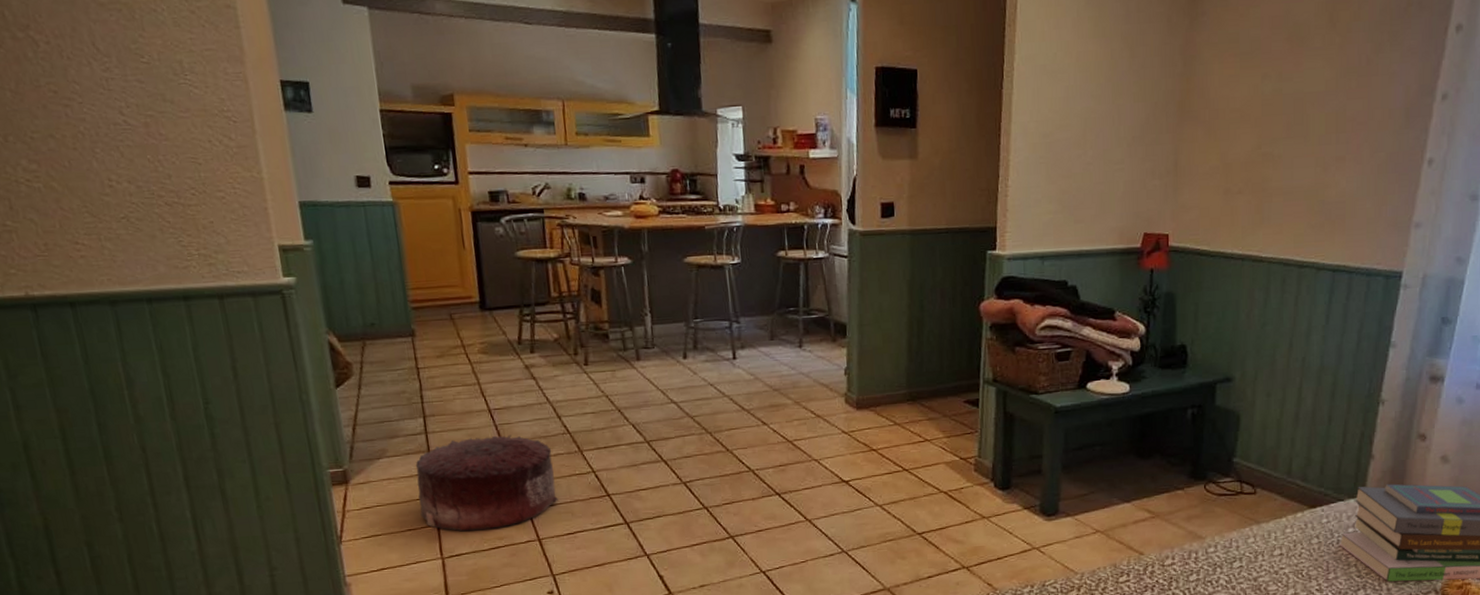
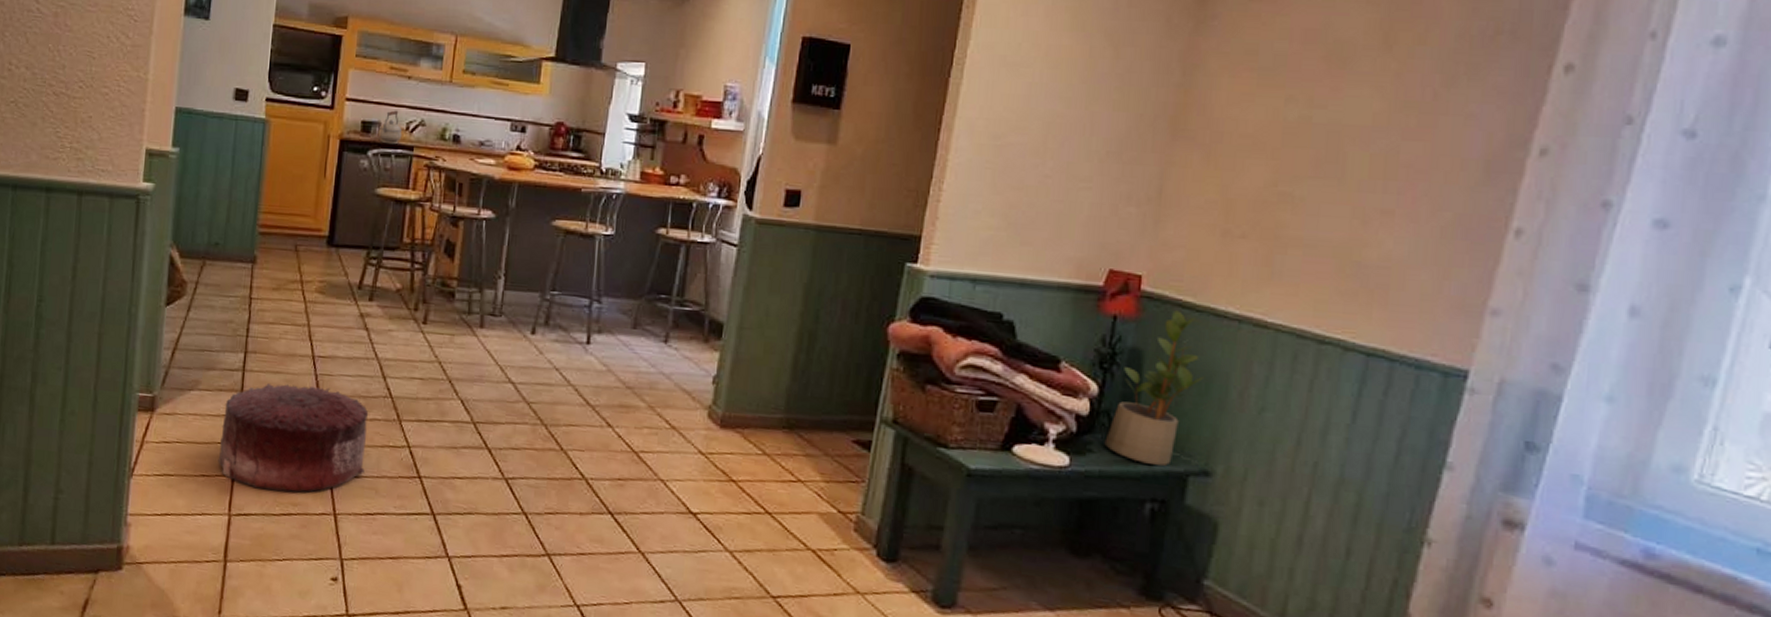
kettle: none [506,177,531,210] -> present [378,110,403,145]
potted plant: none [1153,258,1222,380] -> present [1104,310,1205,466]

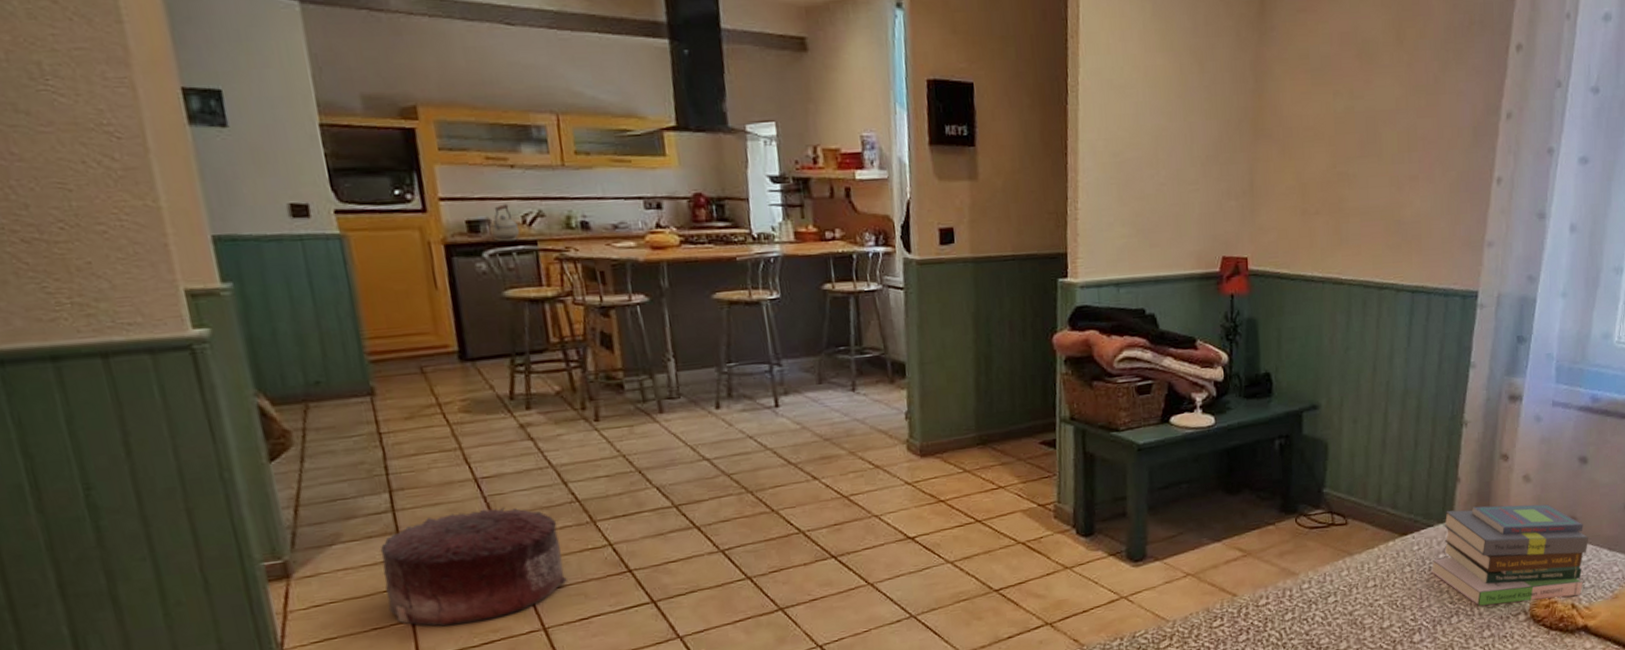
potted plant: present [1104,310,1205,466] -> none [1238,282,1304,410]

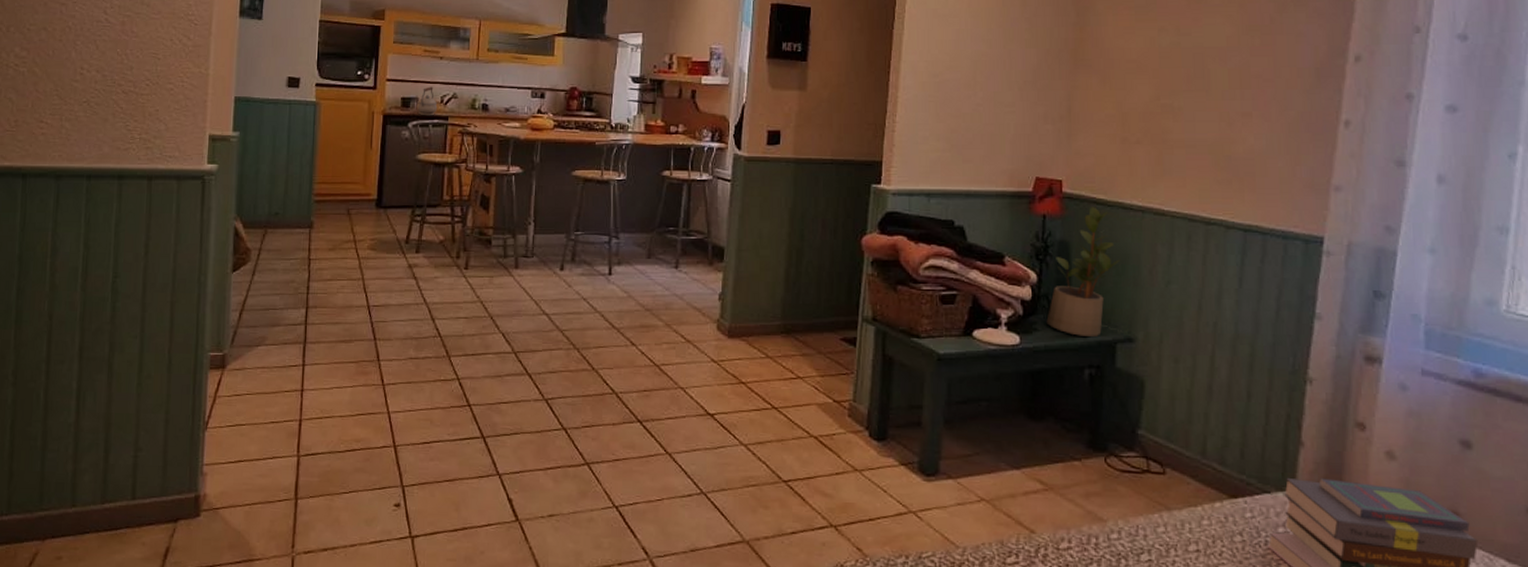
pouf: present [380,506,569,626] -> none [285,332,421,430]
potted plant: none [1238,282,1304,410] -> present [1046,207,1121,336]

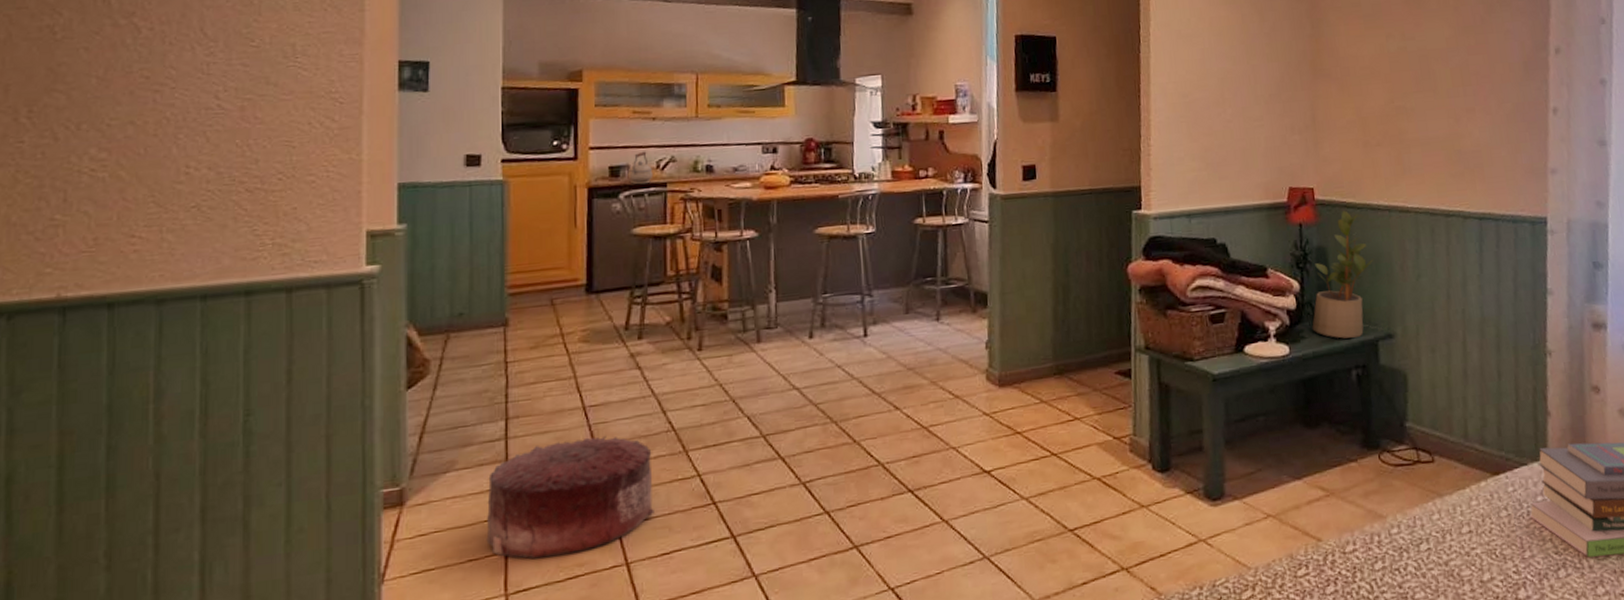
pouf: none [285,332,421,430] -> present [486,435,656,559]

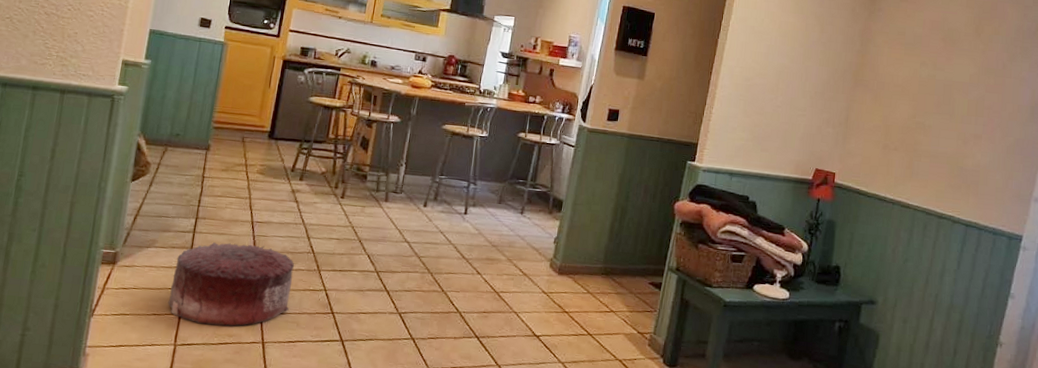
kettle: present [627,151,654,185] -> none [313,40,333,66]
potted plant: present [1312,211,1374,339] -> none [811,196,873,298]

